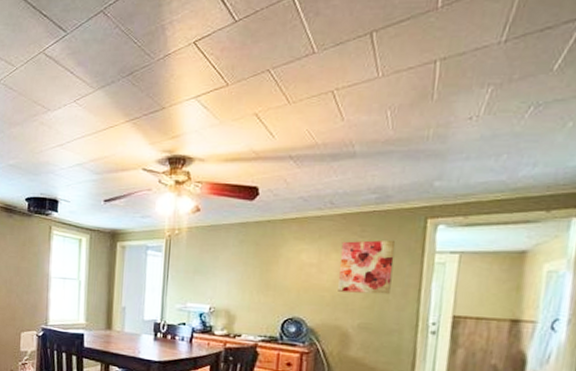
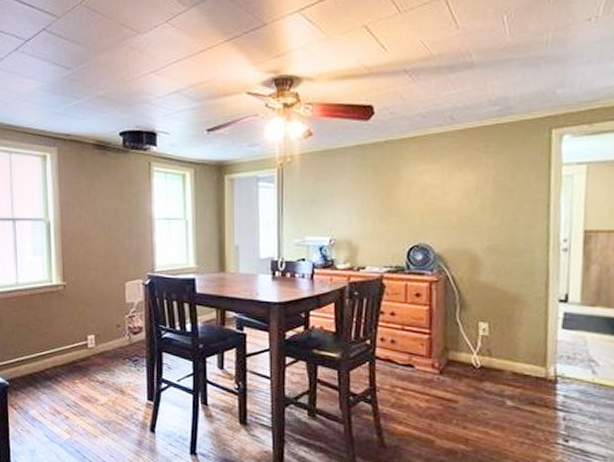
wall art: present [338,240,396,295] -> none [464,154,521,213]

